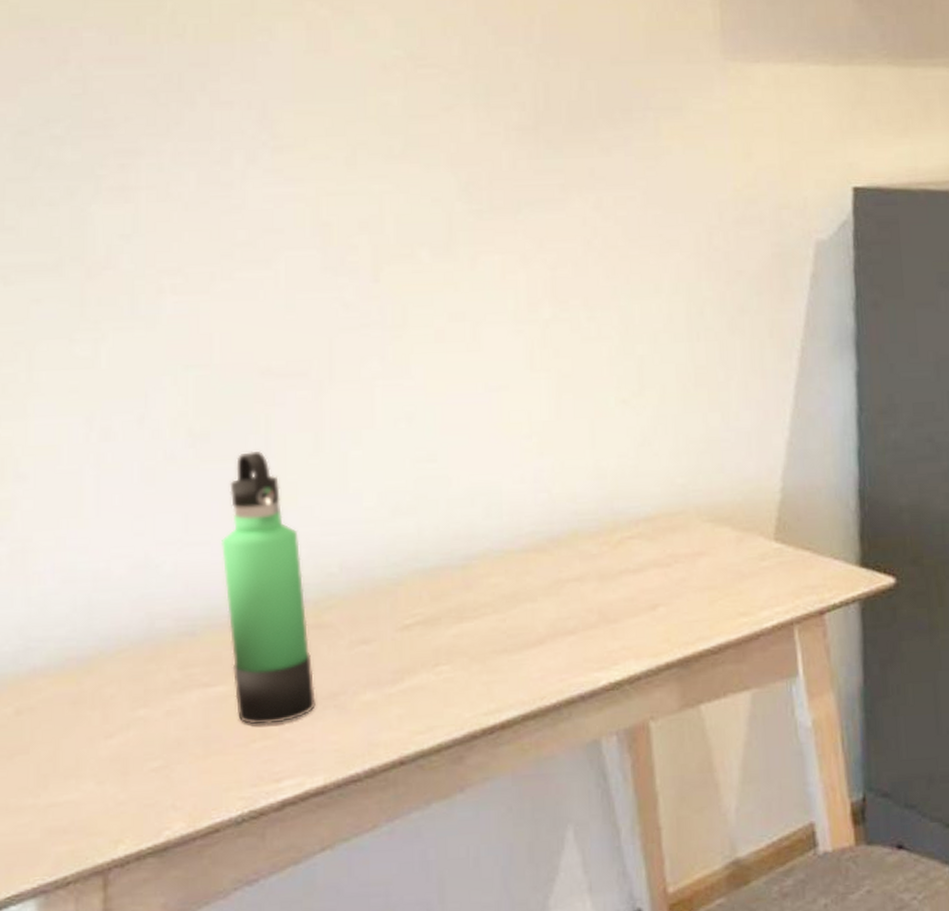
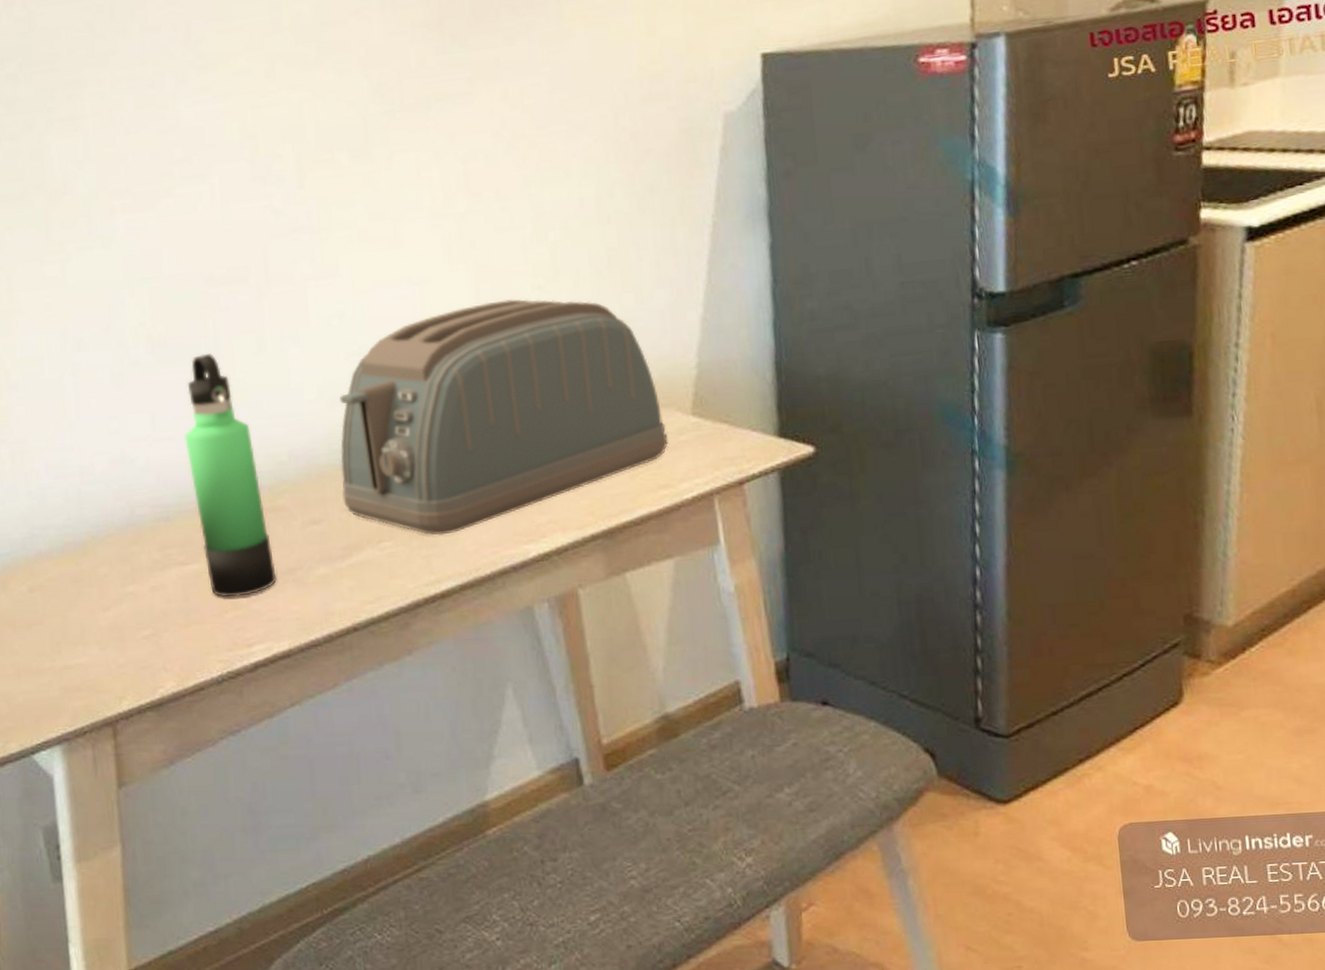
toaster: none [397,412,750,660] -> present [340,299,668,536]

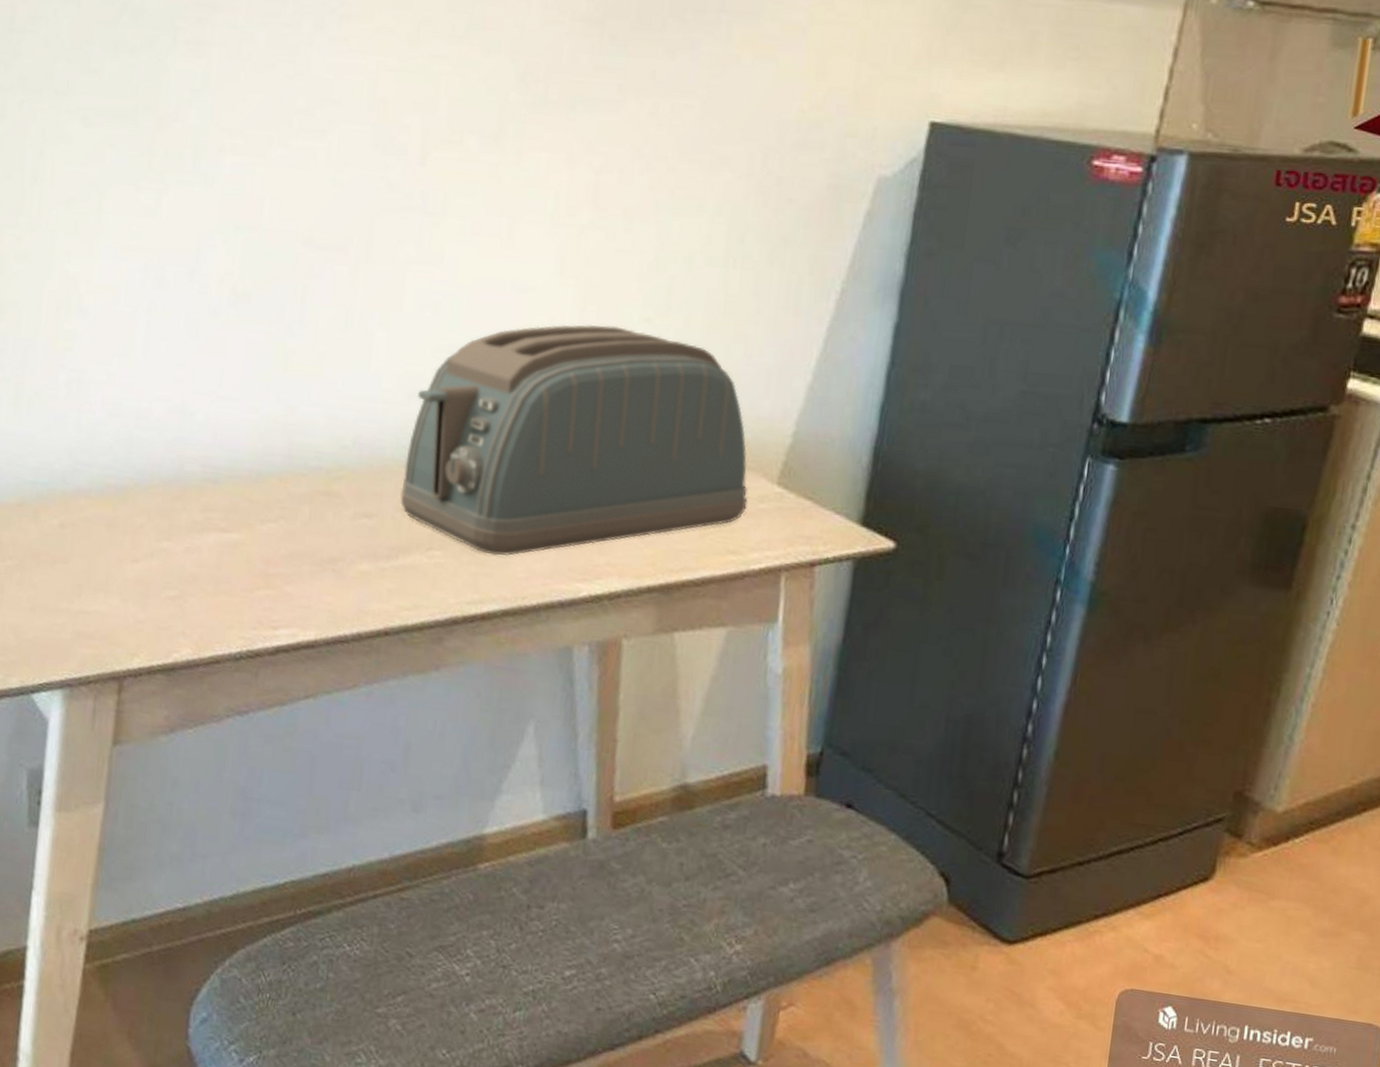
thermos bottle: present [183,352,277,598] -> none [246,317,320,577]

